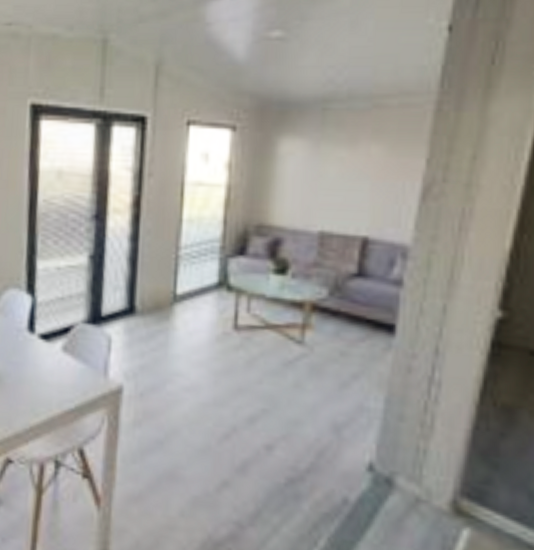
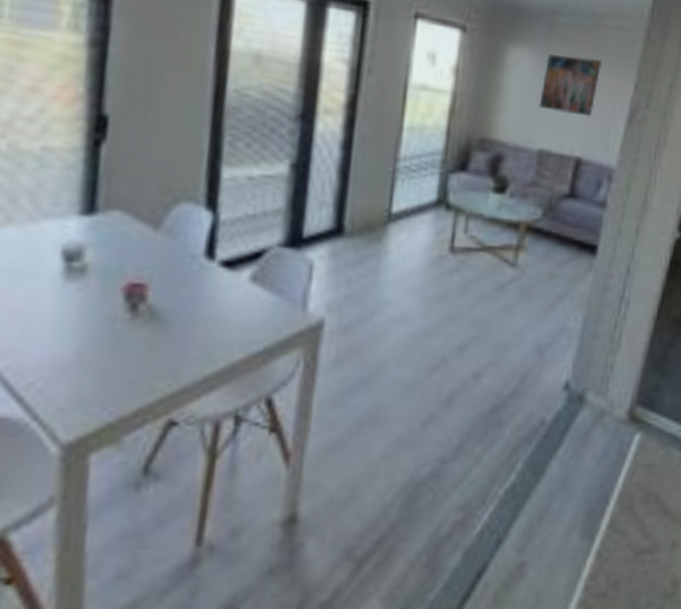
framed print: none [316,138,385,197] -> present [538,53,603,117]

